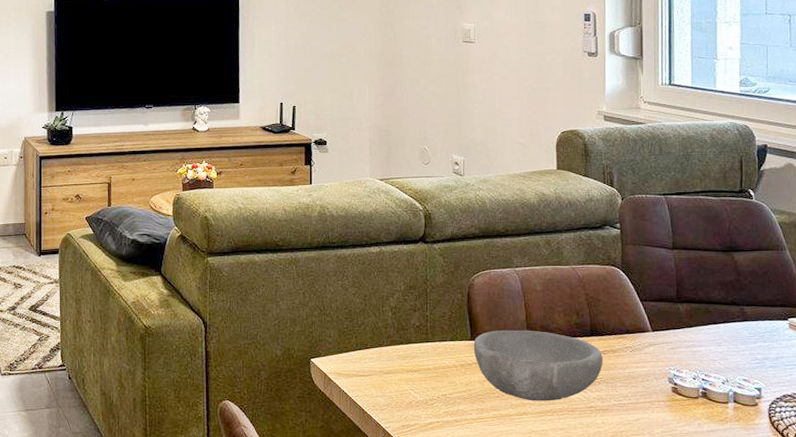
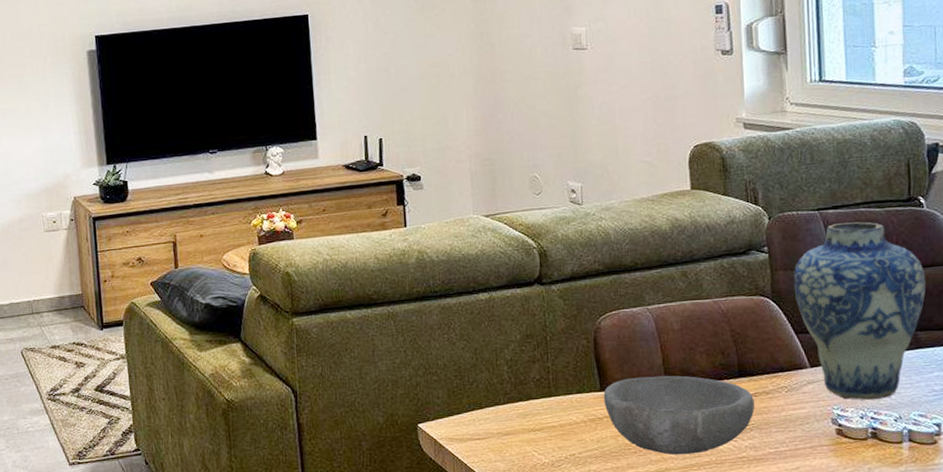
vase: none [640,208,753,363] -> present [793,222,926,400]

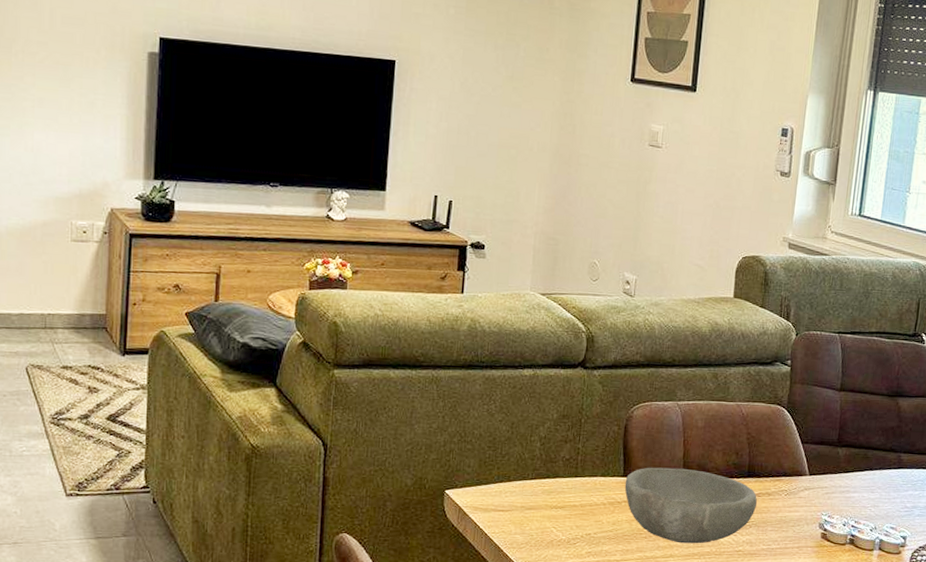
vase: present [793,222,926,400] -> none [807,348,916,510]

